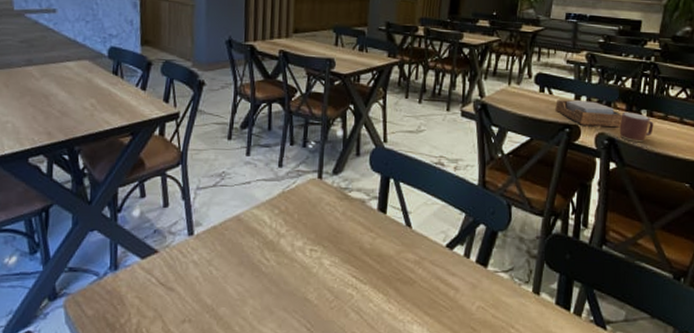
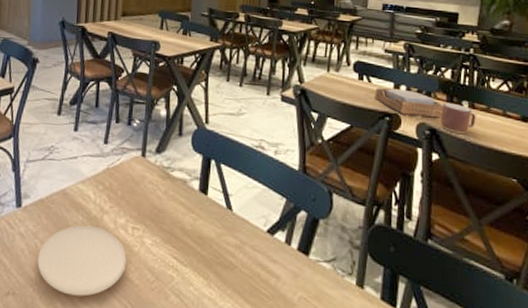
plate: none [213,250,305,319] -> present [37,225,127,297]

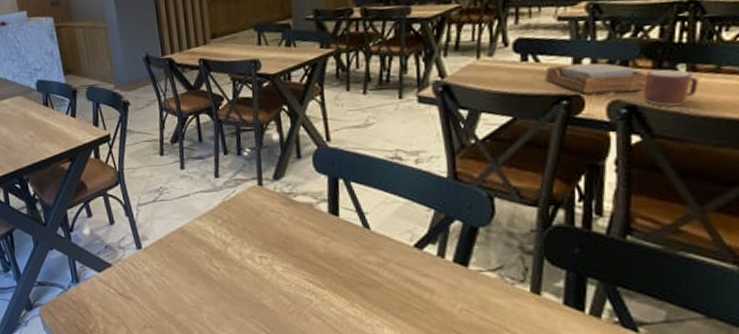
plate: present [37,225,127,297] -> none [167,259,259,324]

